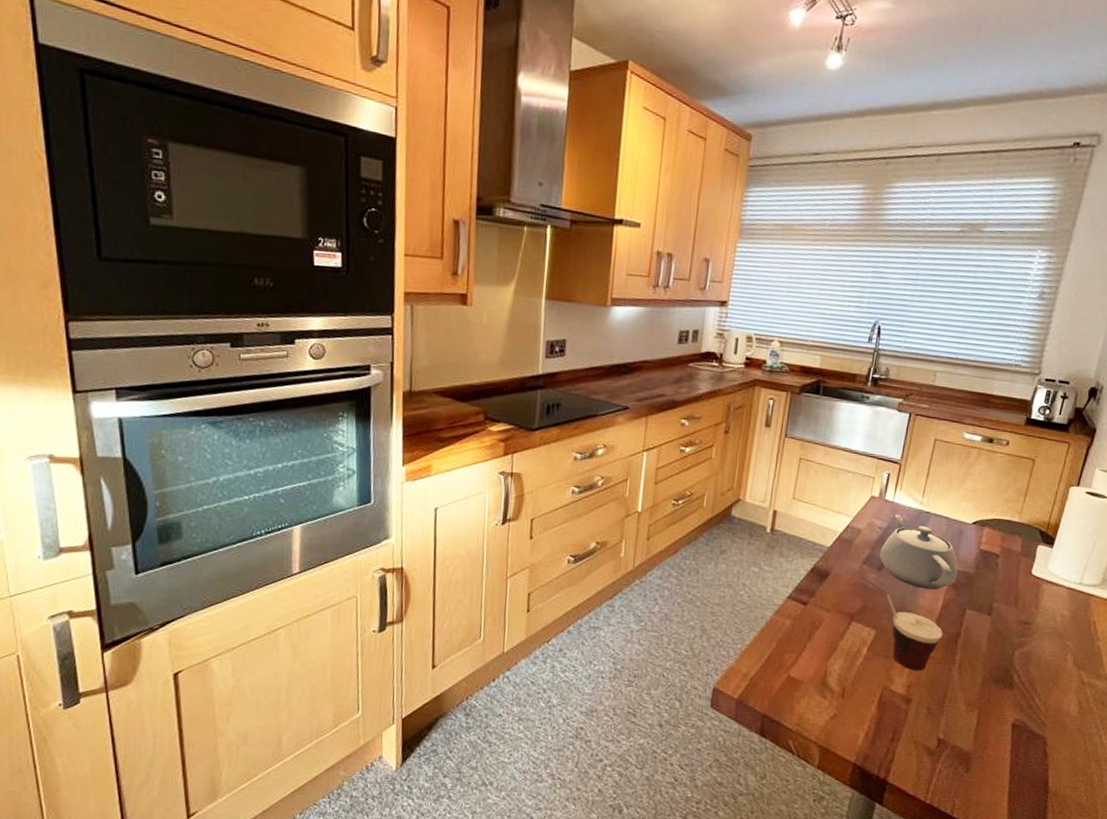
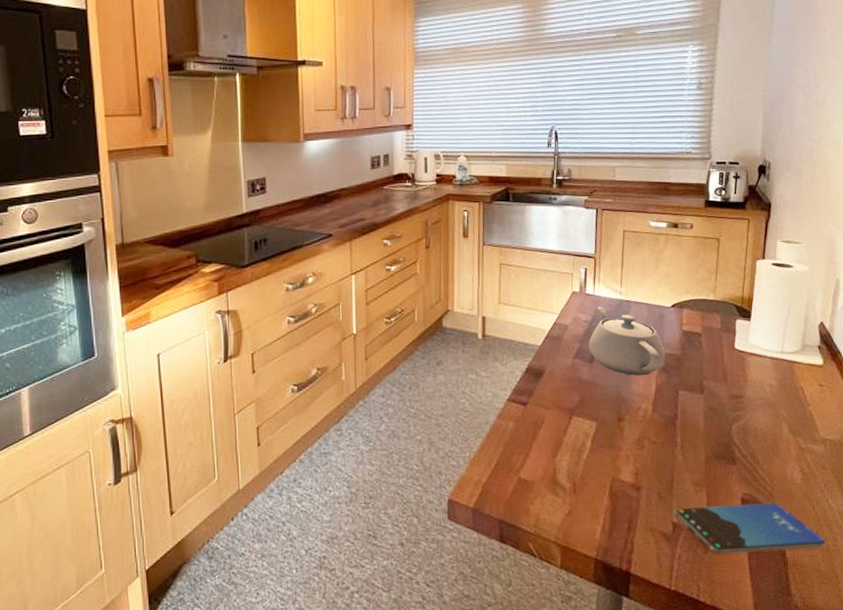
cup: present [862,576,943,672] -> none [575,370,661,458]
smartphone: none [940,725,1092,781] -> present [674,502,827,554]

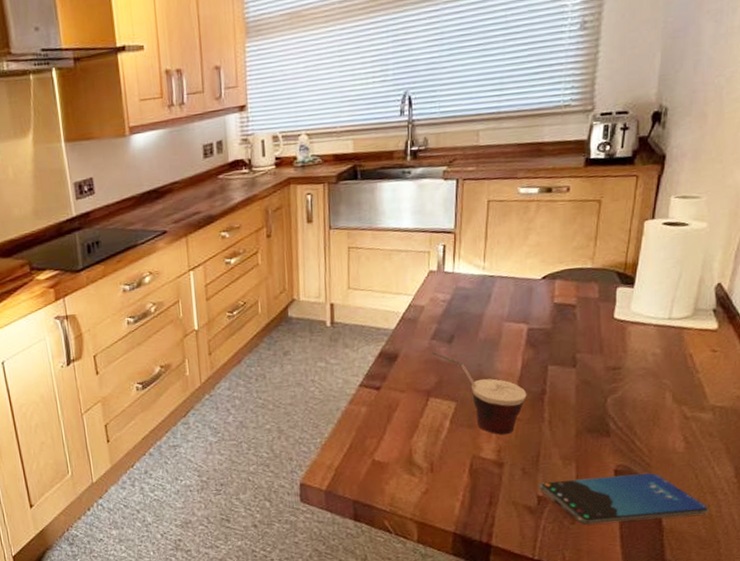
cup: none [575,370,661,458] -> present [432,352,527,435]
teapot: present [588,306,666,376] -> none [447,284,534,354]

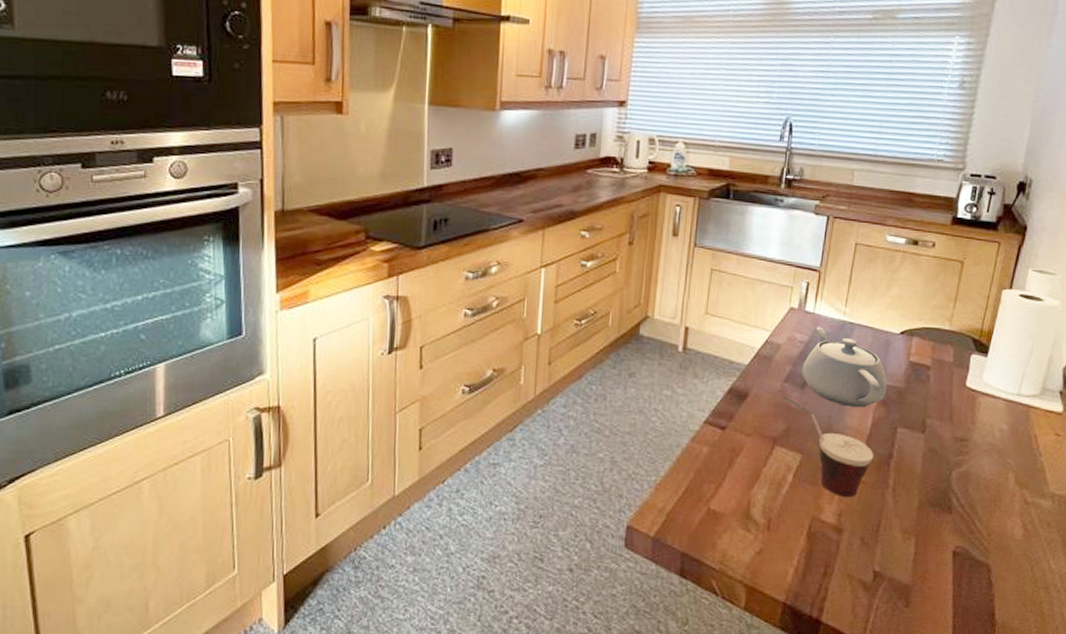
teapot: none [447,284,534,354] -> present [801,327,888,407]
smartphone: present [539,472,709,525] -> none [876,556,1042,611]

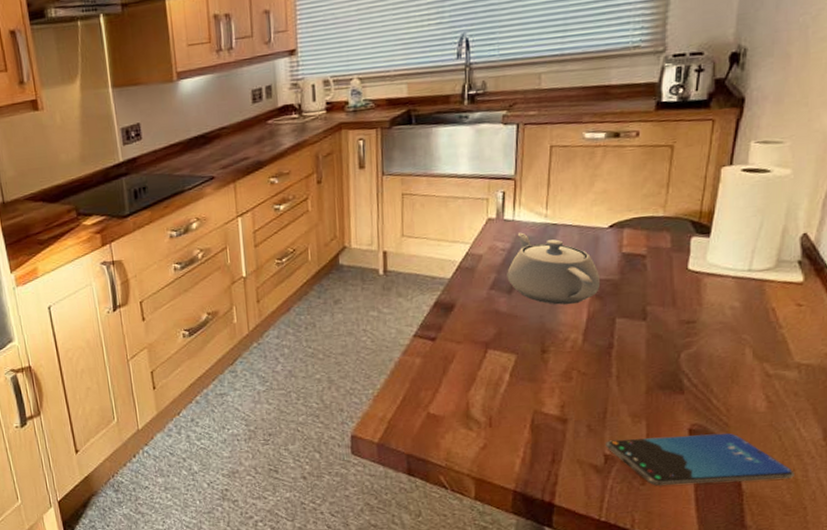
cup: present [783,396,874,498] -> none [491,302,593,390]
smartphone: none [876,556,1042,611] -> present [606,433,794,486]

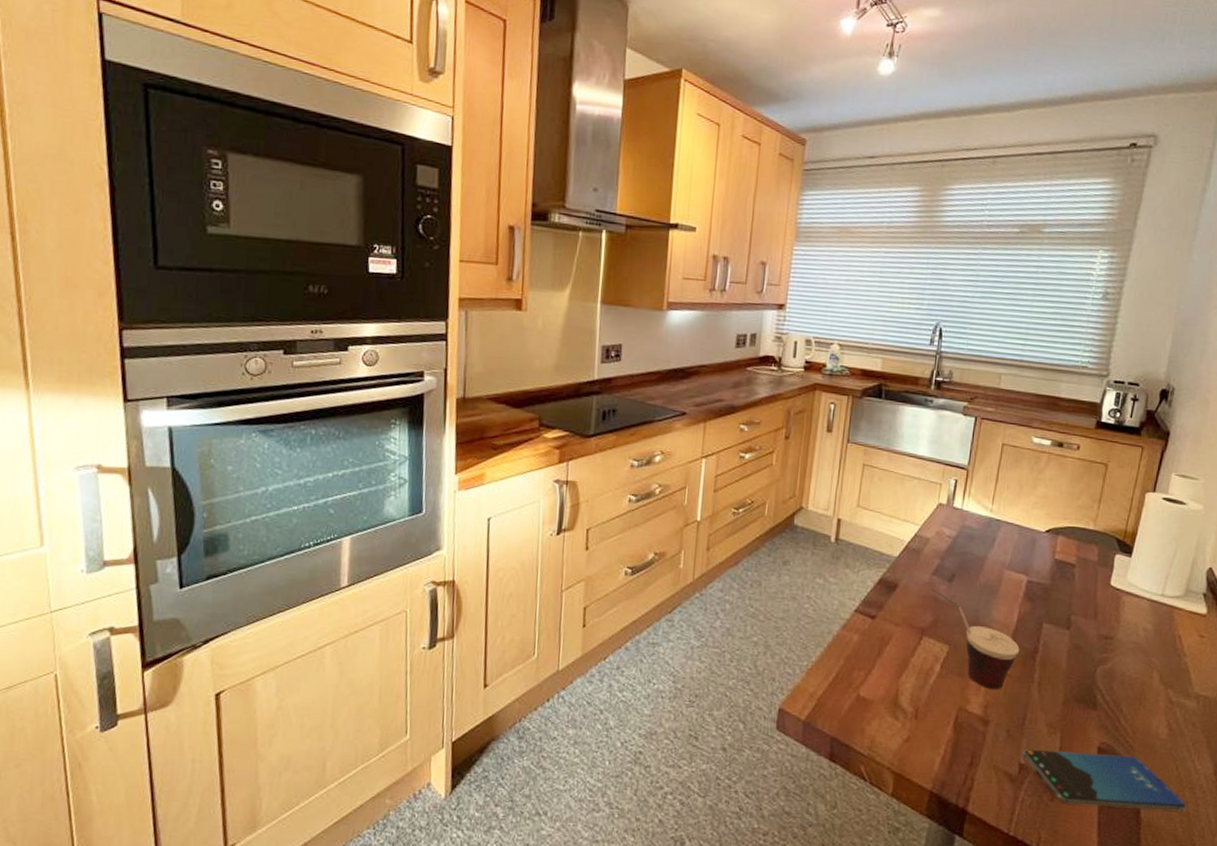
cup: none [491,302,593,390] -> present [932,588,1020,690]
teapot: present [507,232,601,305] -> none [949,522,1033,602]

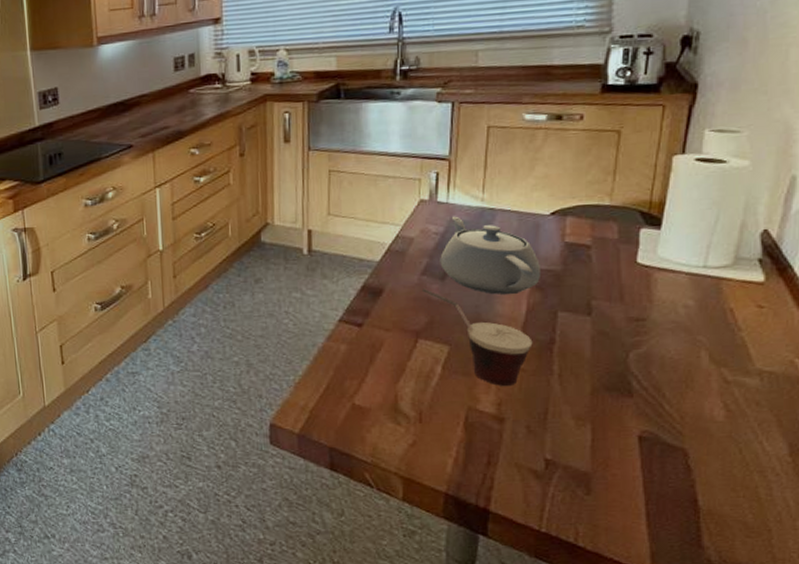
teapot: none [949,522,1033,602] -> present [440,216,542,295]
smartphone: present [1021,749,1187,811] -> none [547,442,757,497]

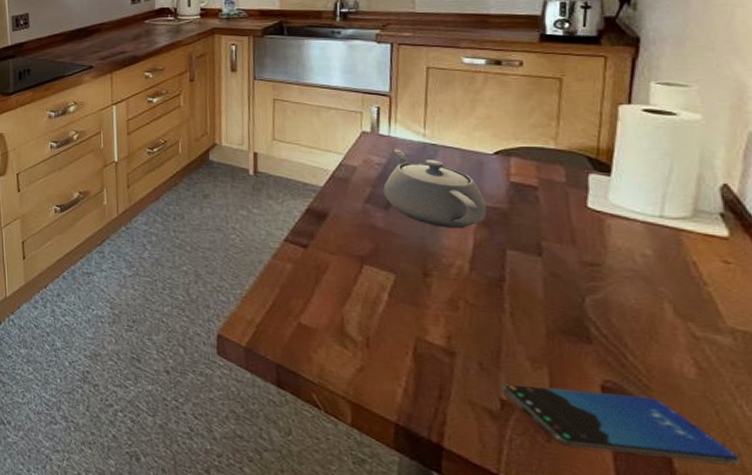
cup: present [422,289,533,387] -> none [367,216,482,321]
smartphone: none [547,442,757,497] -> present [501,384,741,465]

